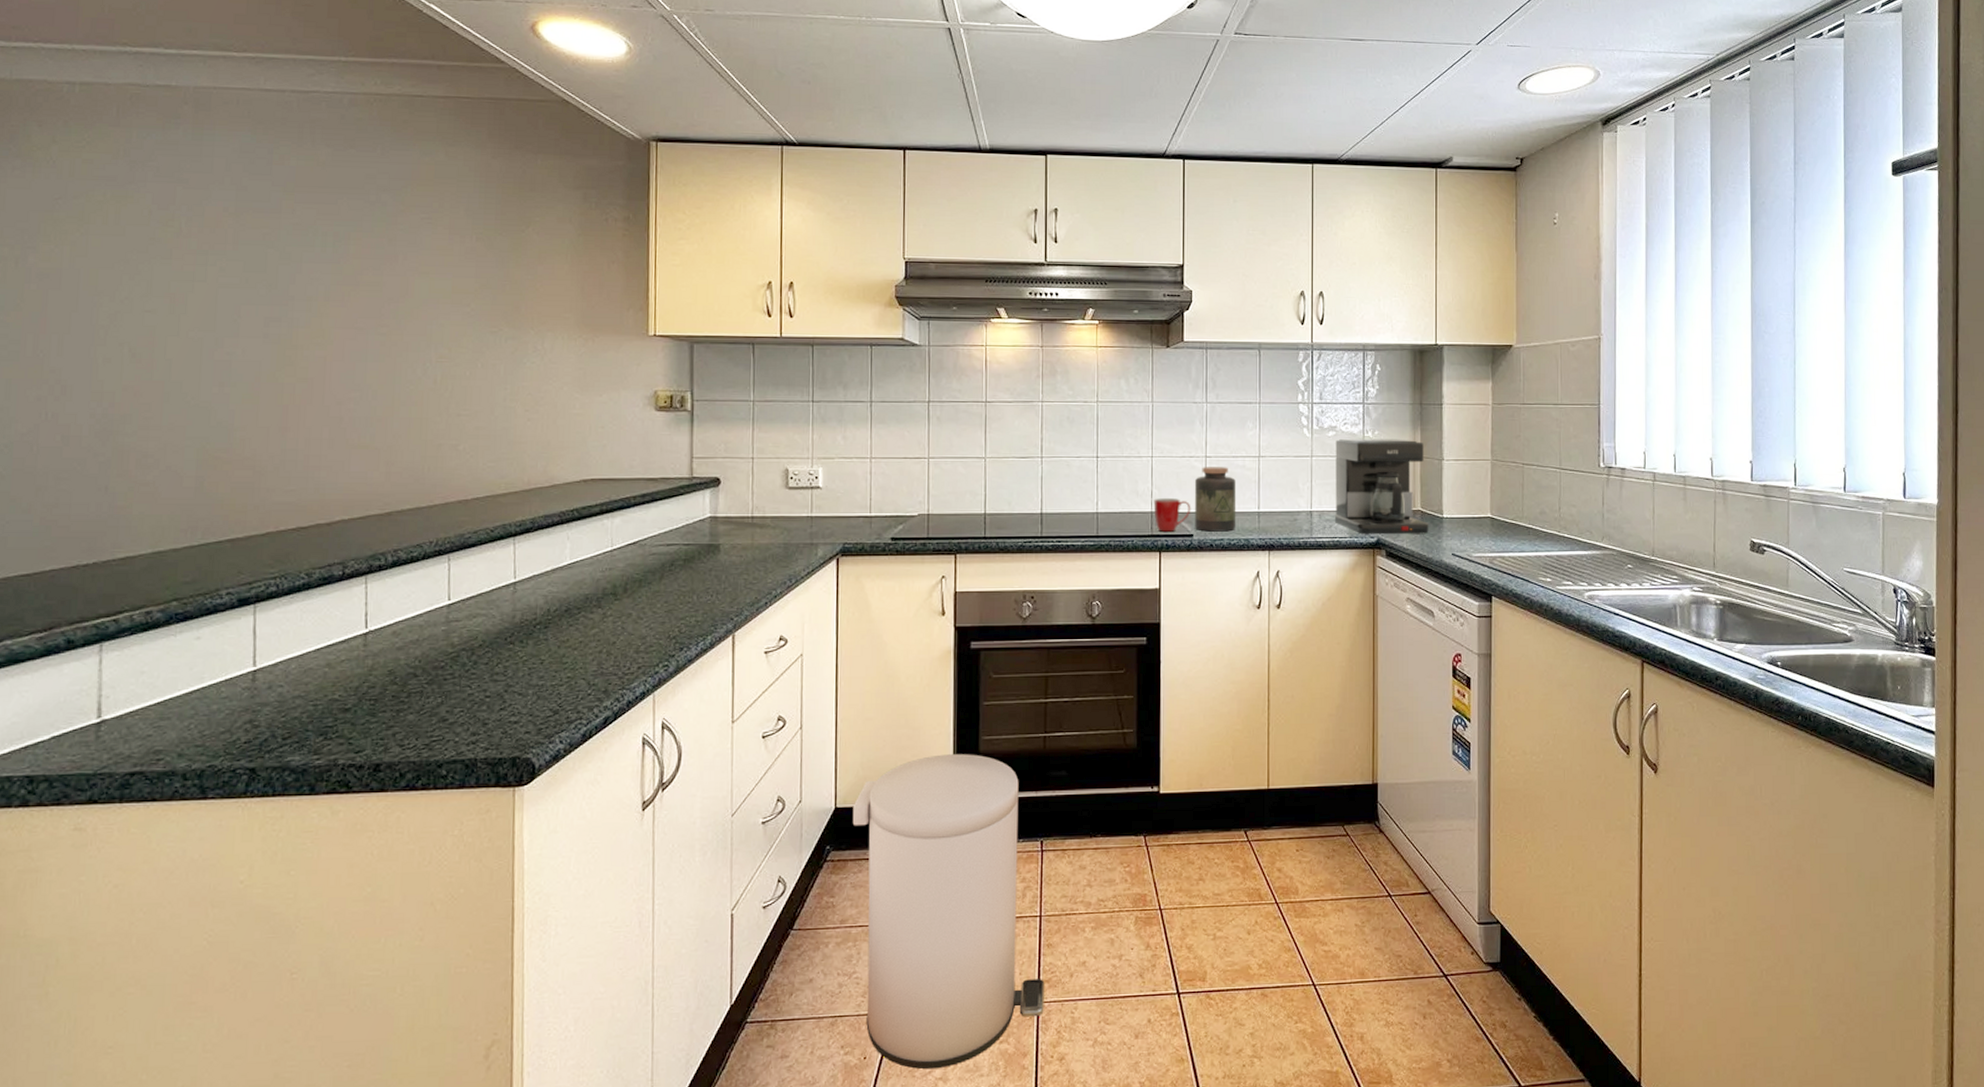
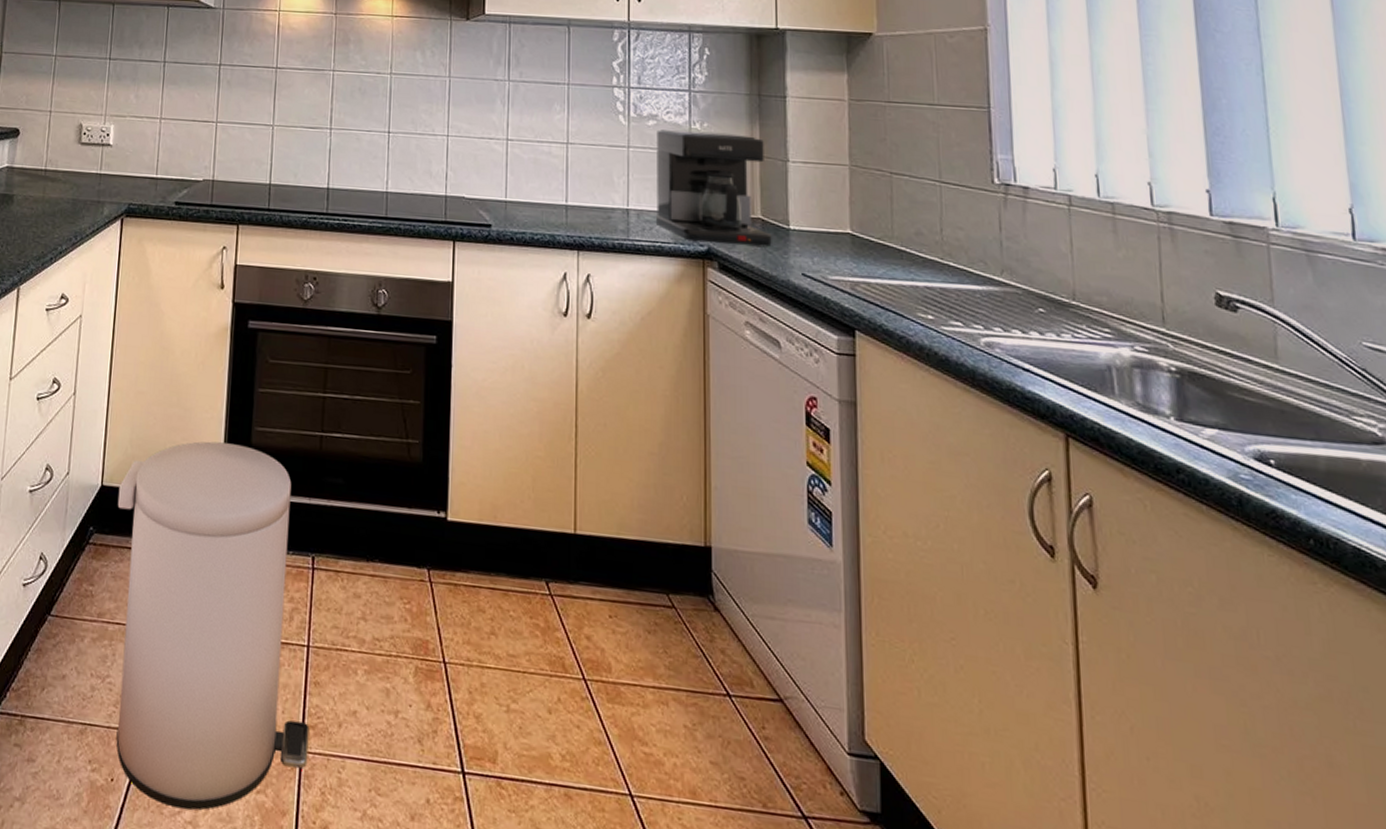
mug: present [1153,498,1191,532] -> none [448,181,490,220]
jar: present [1194,467,1237,532] -> none [493,150,541,225]

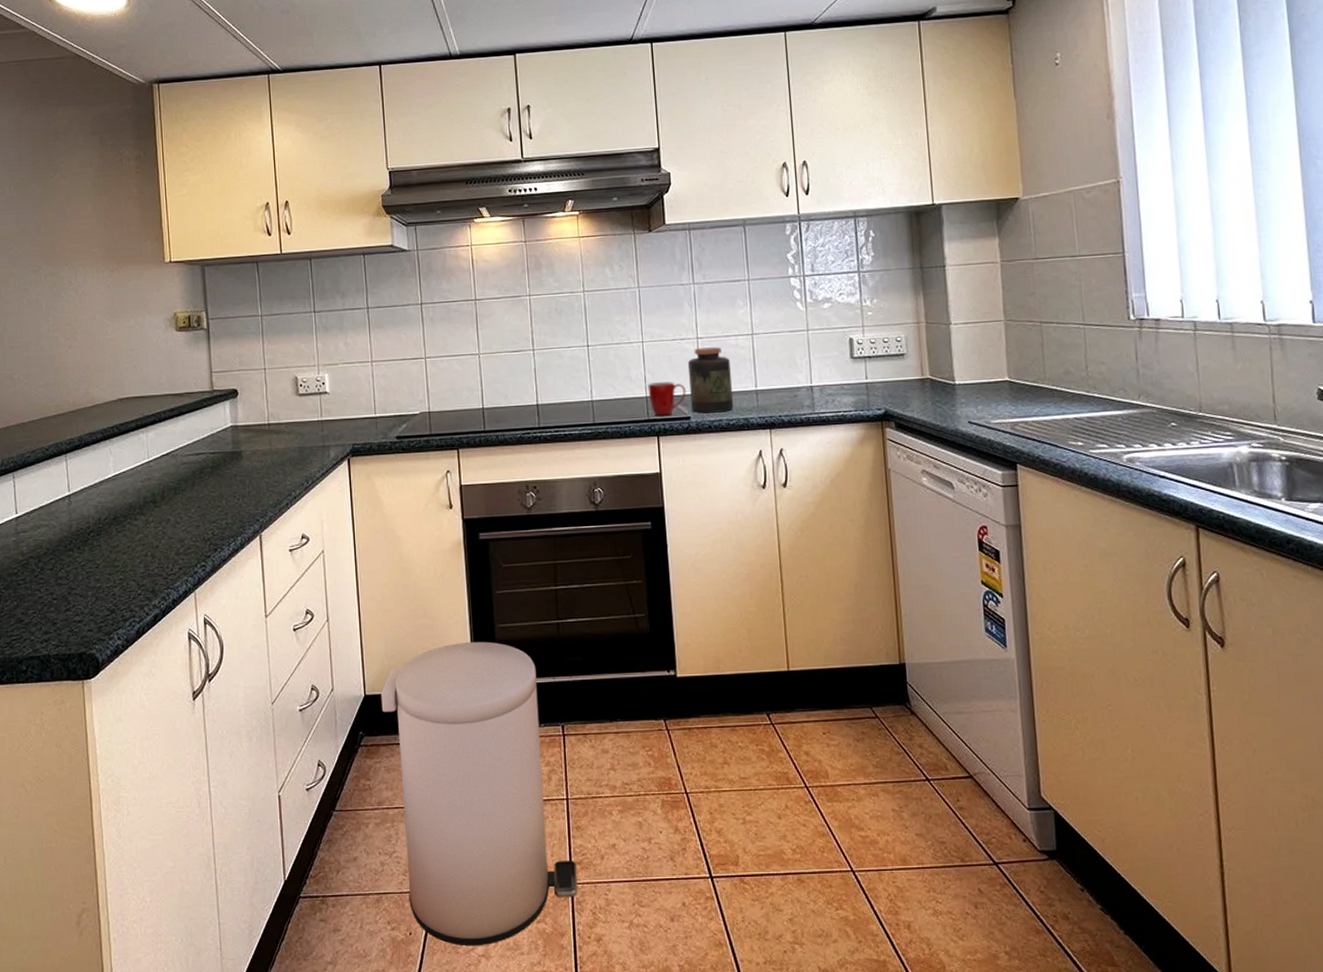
mug: none [448,181,490,220] -> present [647,382,687,416]
jar: none [493,150,541,225] -> present [687,347,734,413]
coffee maker: present [655,129,772,247] -> none [832,305,941,407]

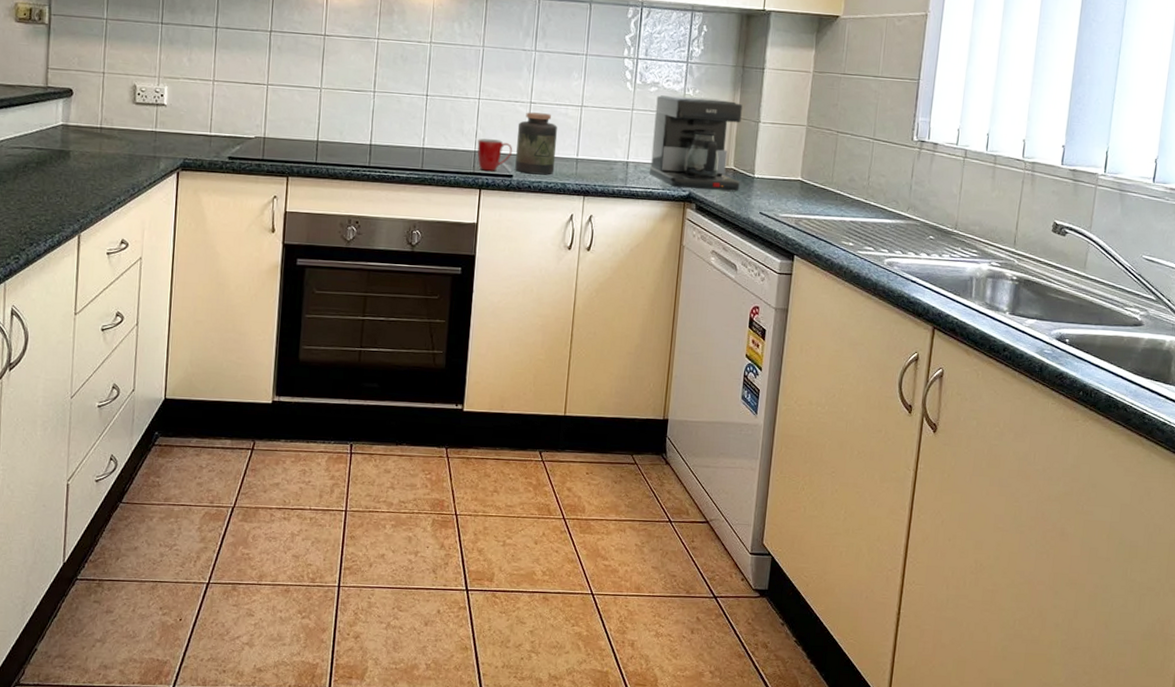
pedal bin: present [380,641,578,946] -> none [179,359,346,635]
coffee maker: none [832,305,941,407] -> present [649,95,743,192]

